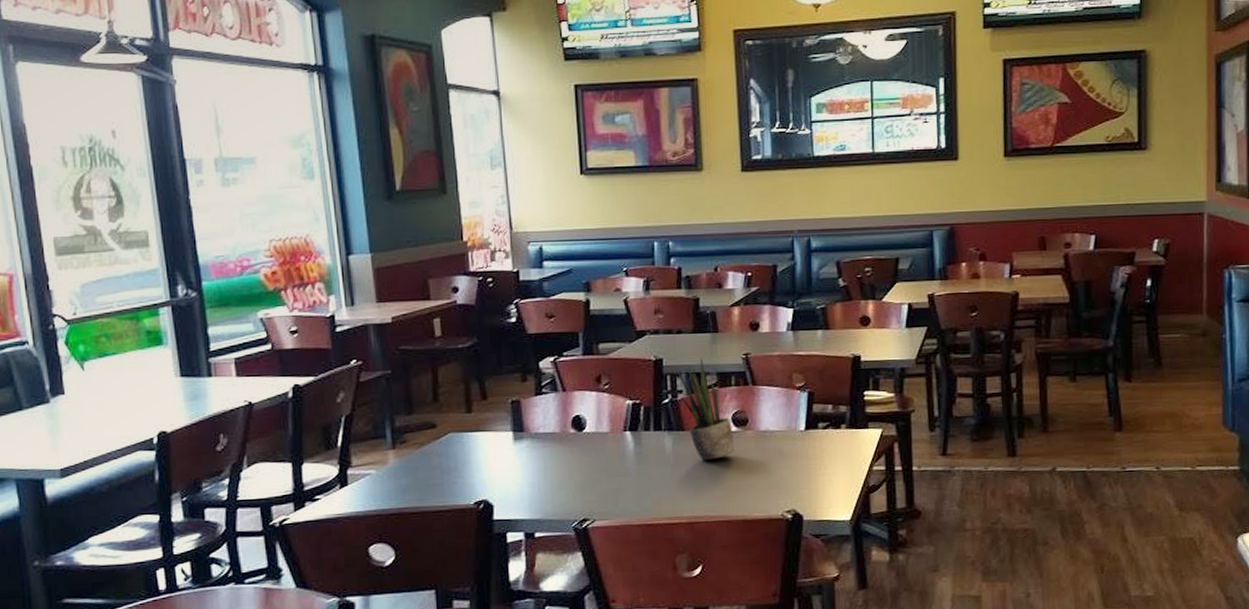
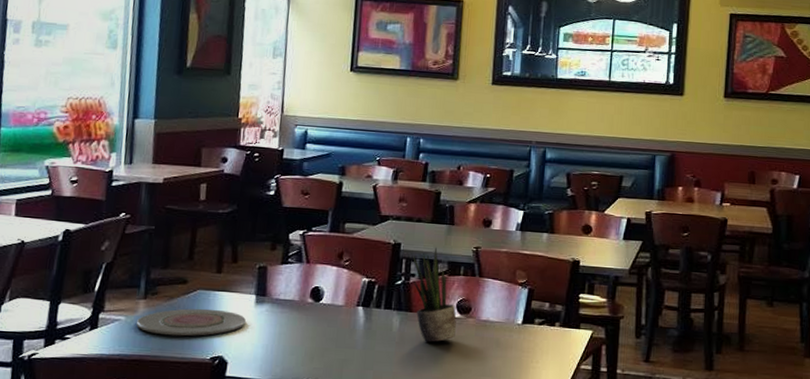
plate: none [388,451,506,485] -> present [136,308,246,337]

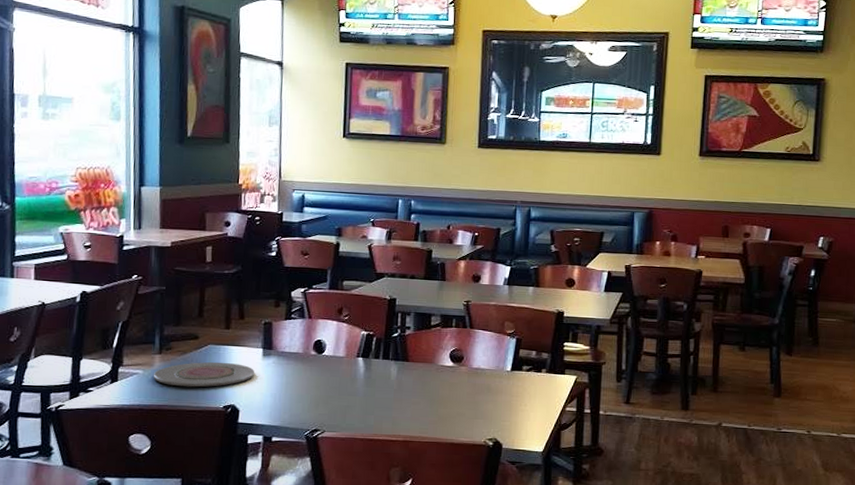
potted plant: present [413,247,457,342] -> none [407,302,450,389]

